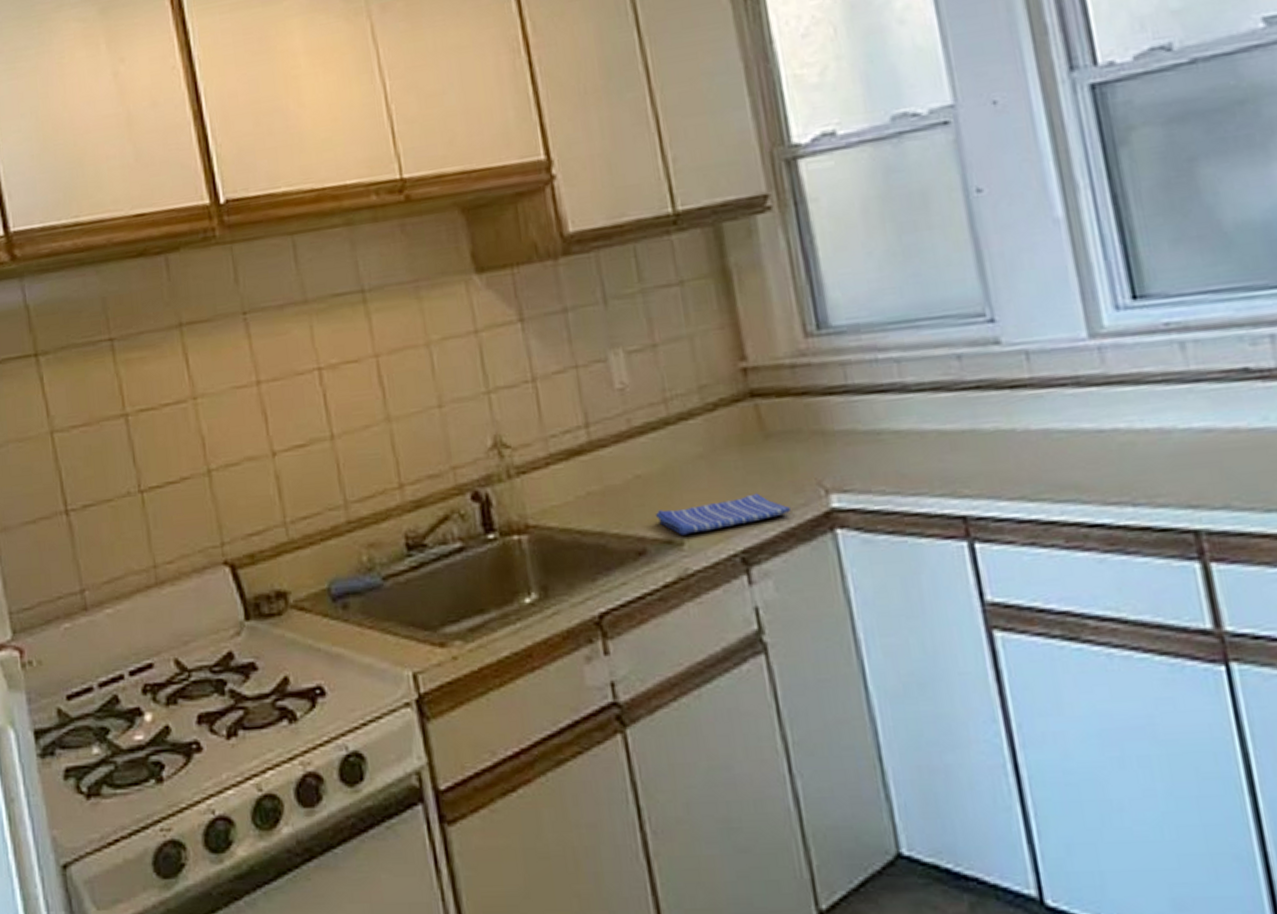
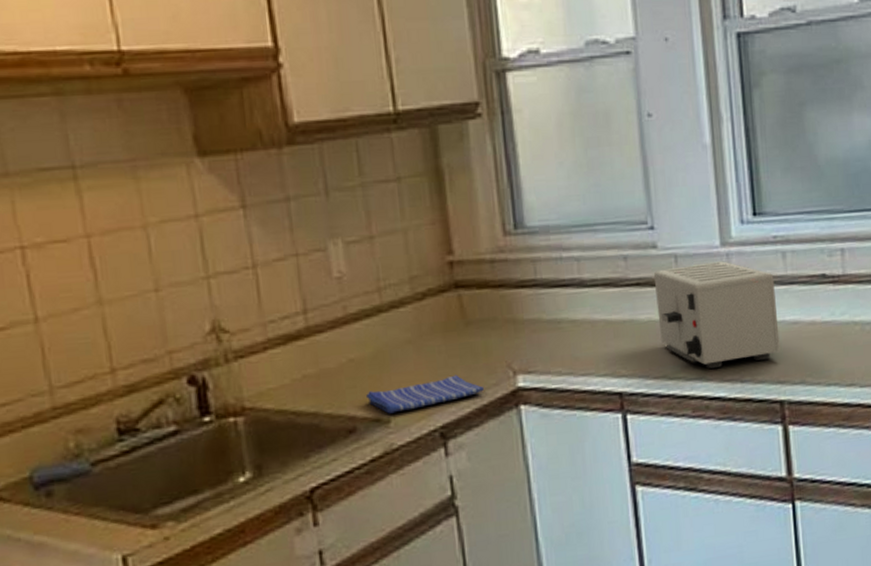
toaster: none [998,356,1189,488] -> present [653,261,781,369]

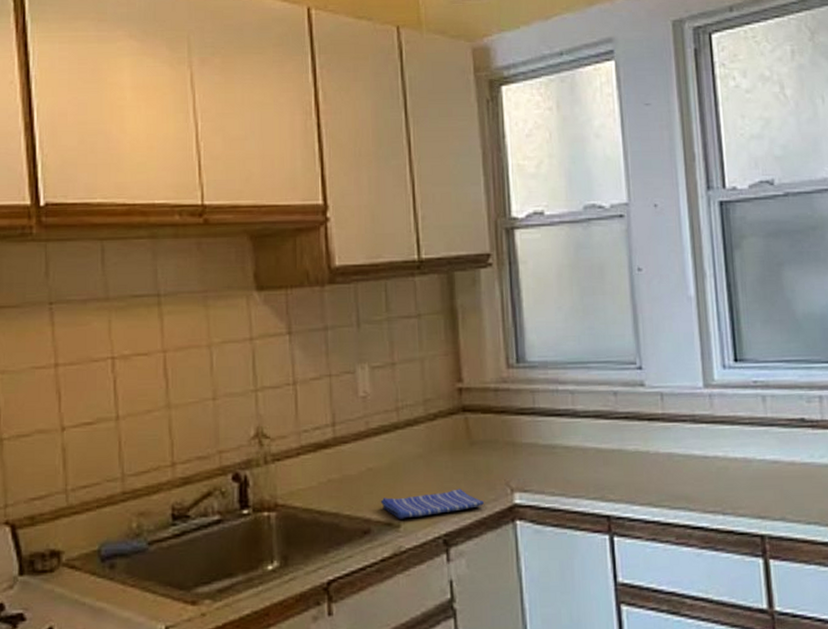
toaster: present [653,261,781,369] -> none [641,401,761,499]

